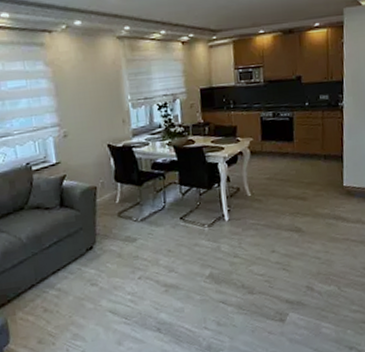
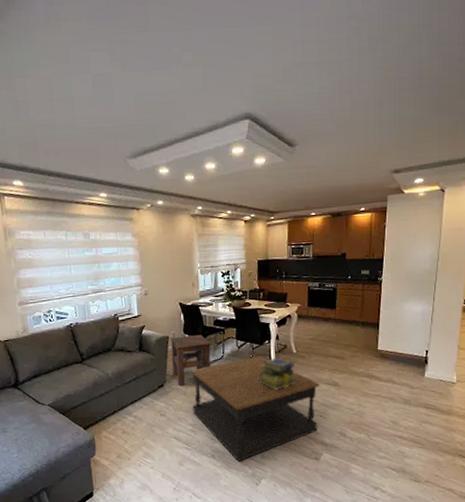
side table: none [98,181,150,246] -> present [170,334,211,385]
coffee table: none [126,202,281,333] -> present [191,356,319,462]
stack of books: none [209,203,252,242] -> present [259,357,296,390]

